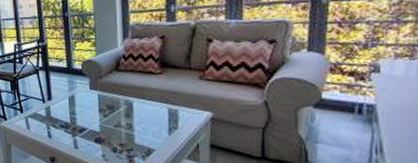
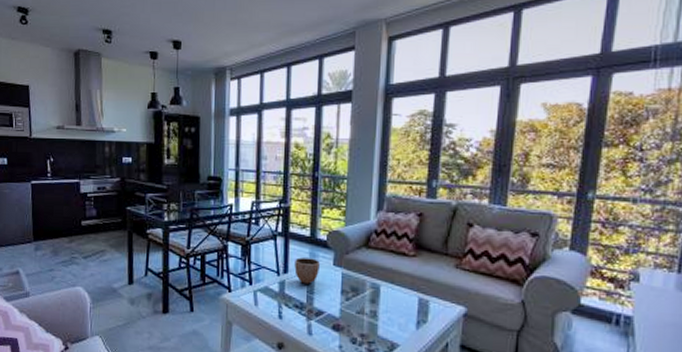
decorative bowl: none [56,85,78,107] -> present [294,257,320,284]

